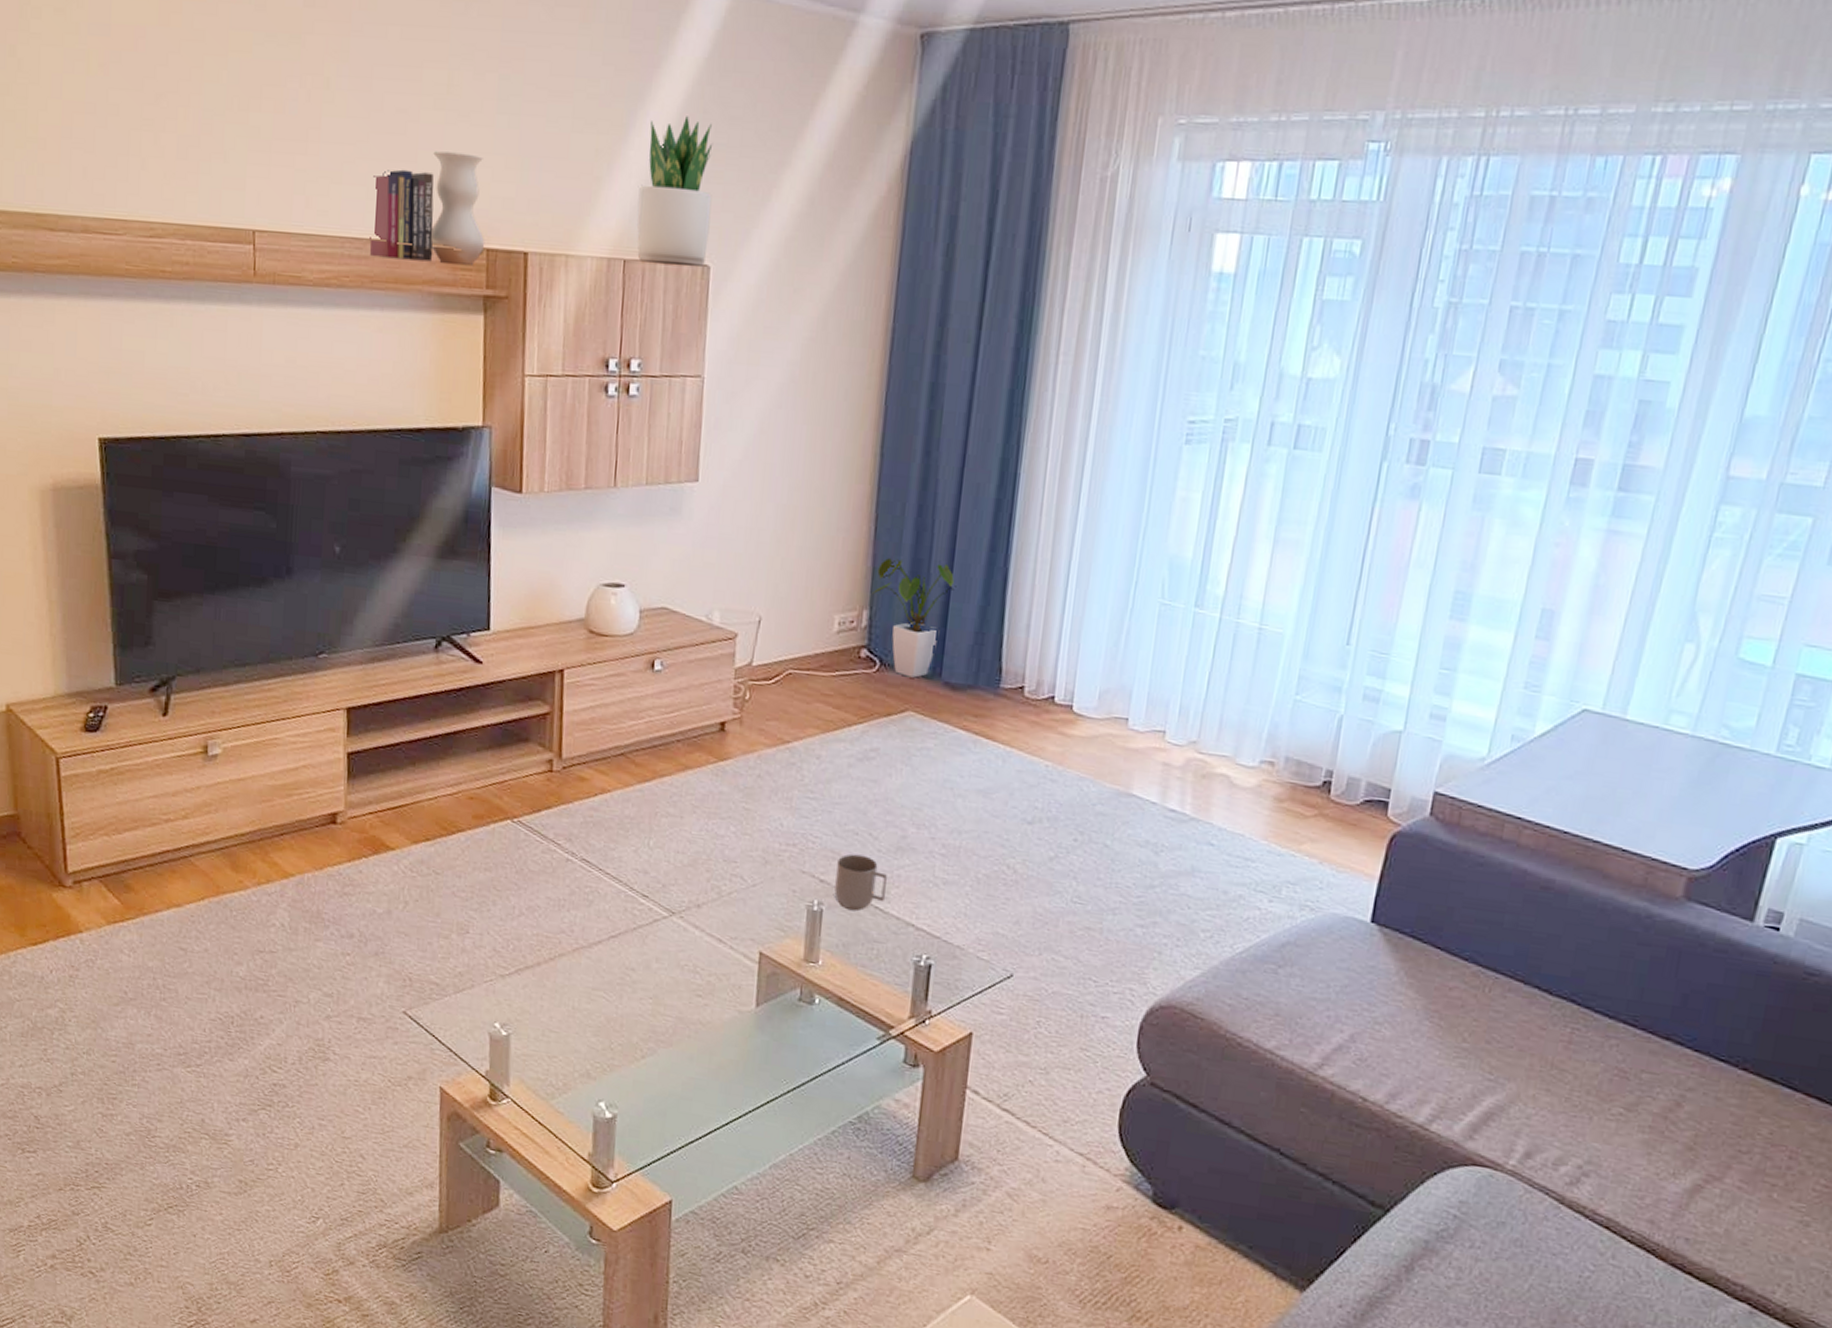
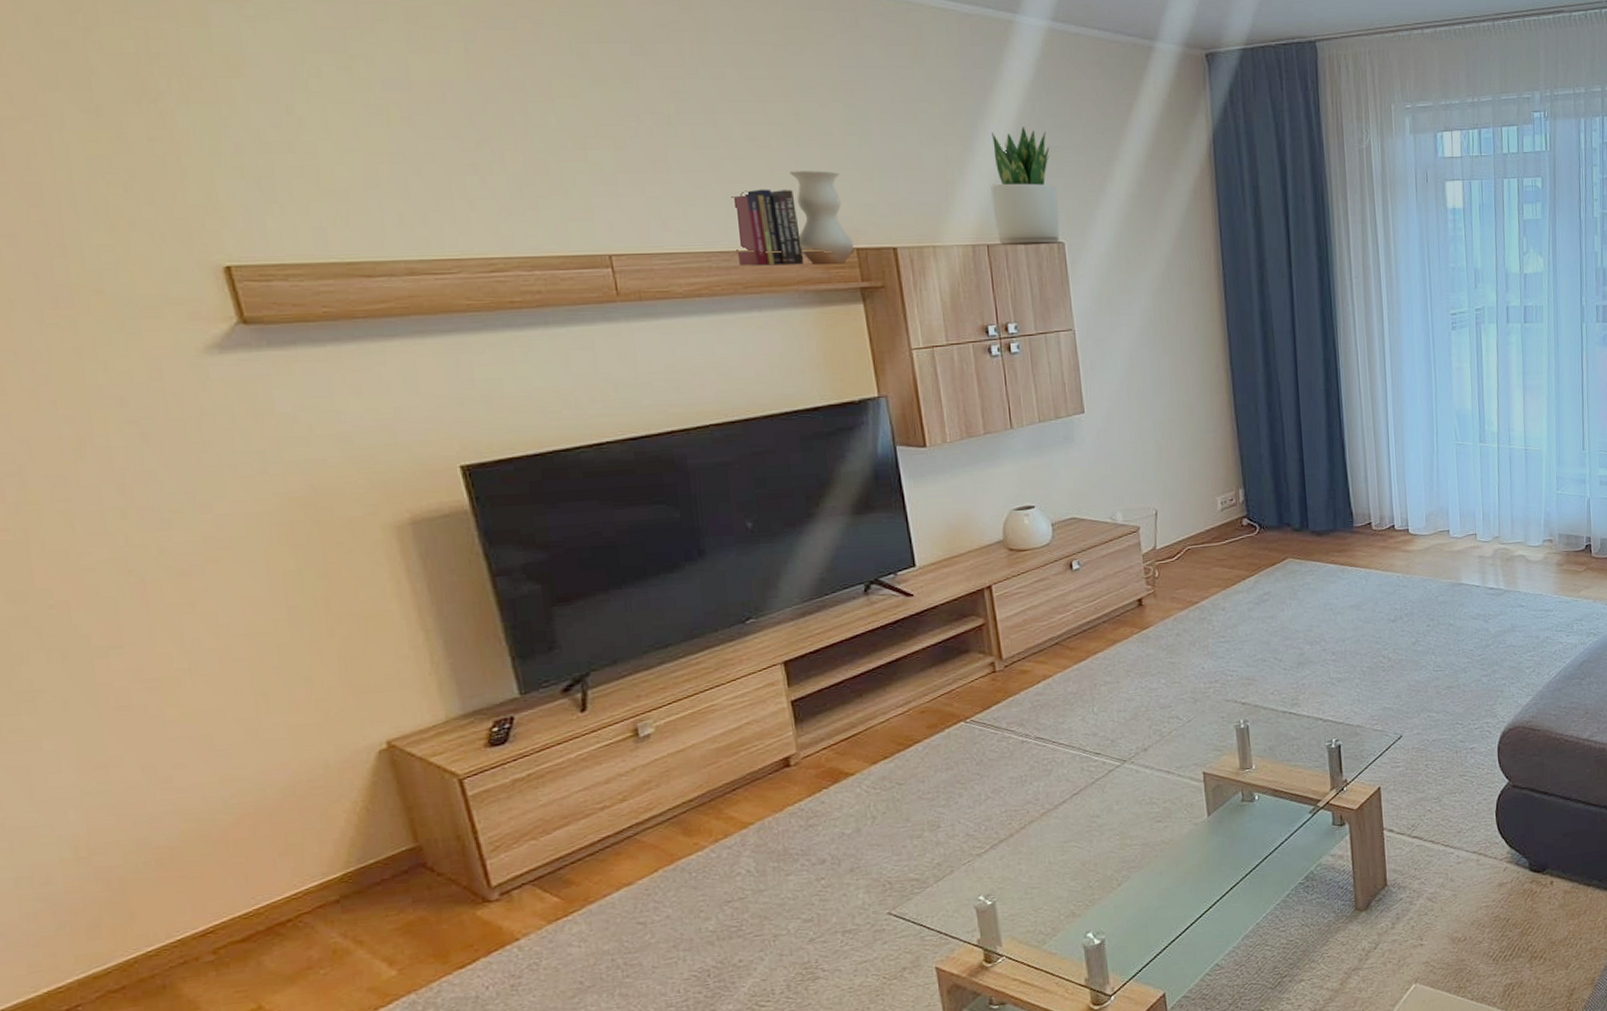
mug: present [834,854,888,912] -> none [1253,675,1296,721]
house plant: present [872,558,957,678] -> none [1243,443,1308,533]

